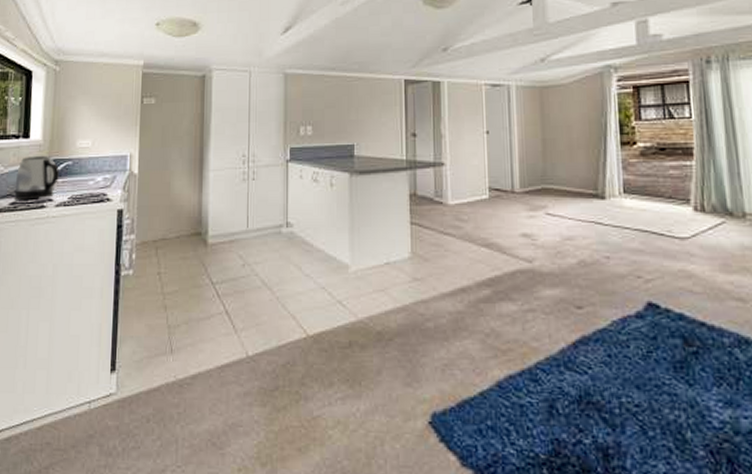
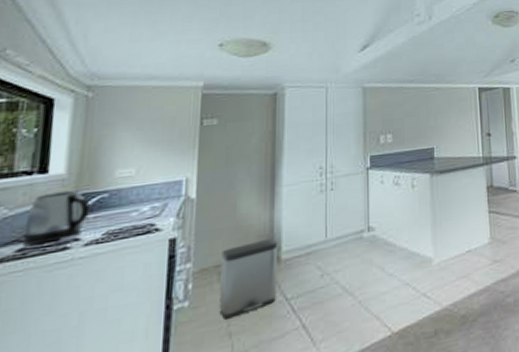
pedal bin: none [157,221,206,292] -> present [219,238,279,319]

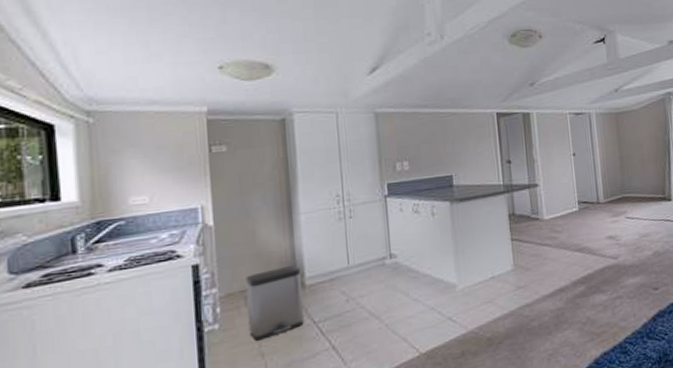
kettle: present [22,190,90,246] -> none [46,217,108,271]

